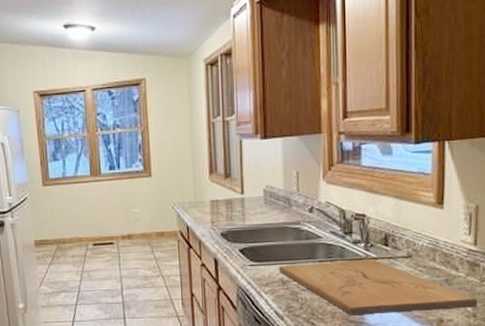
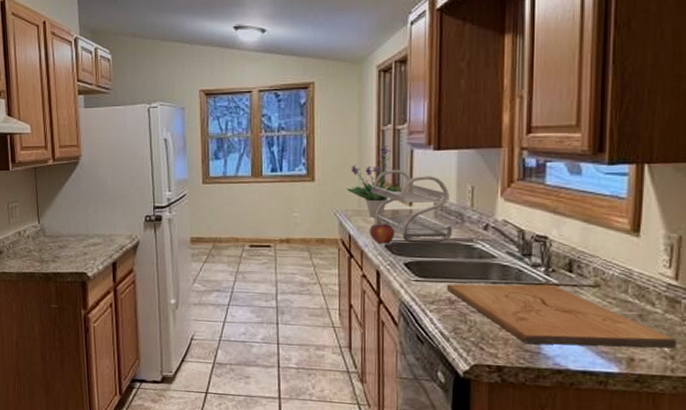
potted plant: none [182,136,234,208] -> present [346,144,402,217]
dish rack: none [205,160,282,230] -> present [371,169,453,243]
fruit: none [205,211,230,234] -> present [369,221,395,245]

